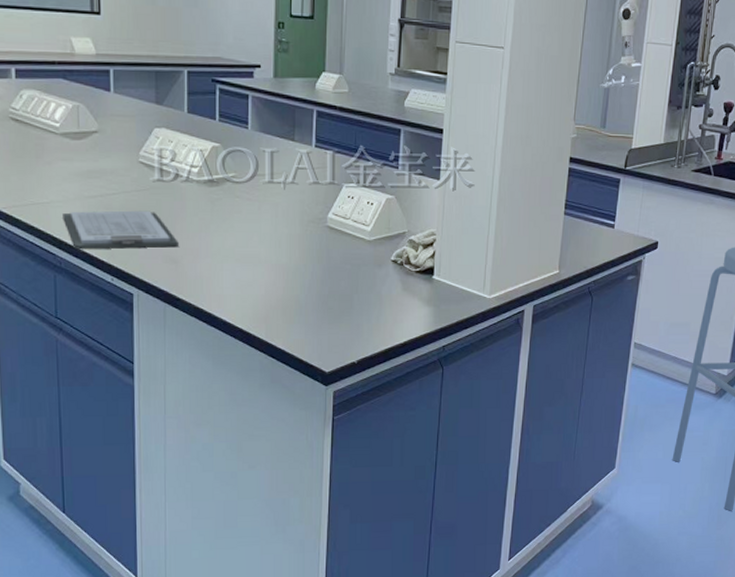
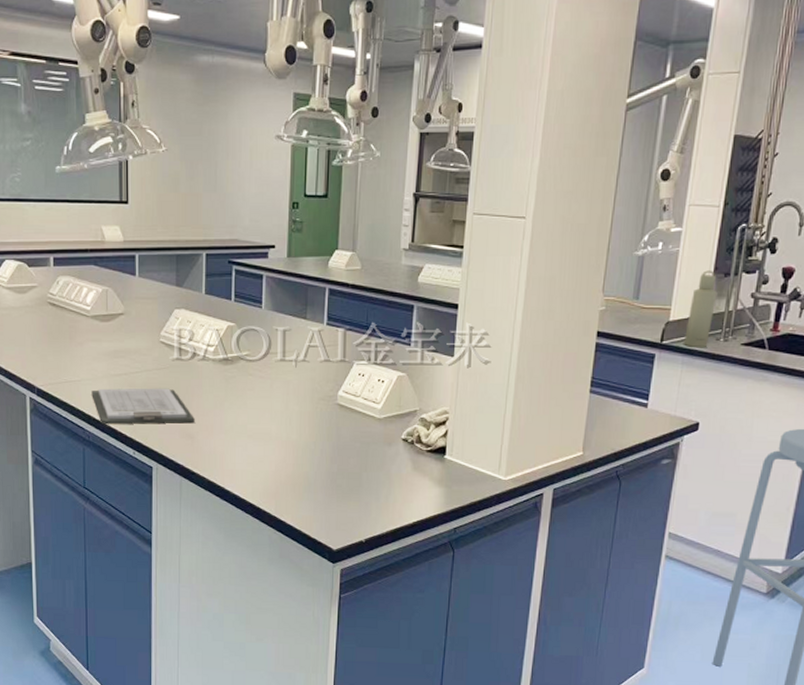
bottle: none [644,103,672,174] -> present [684,270,718,348]

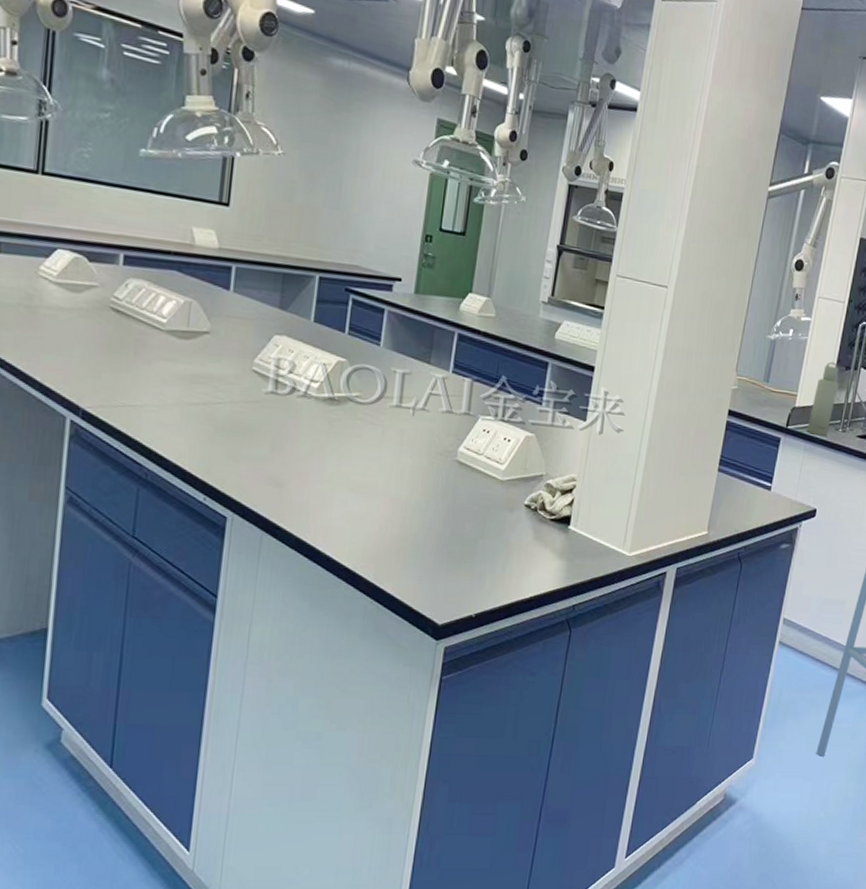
clipboard: present [91,388,195,425] -> none [156,417,286,468]

